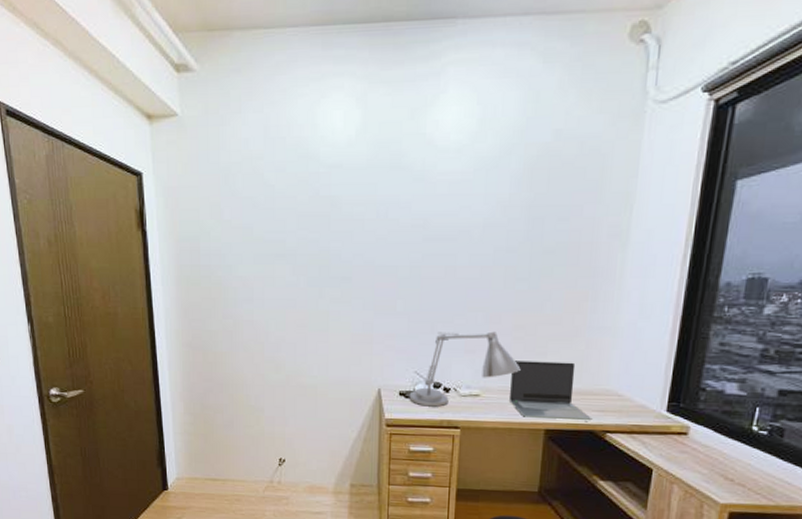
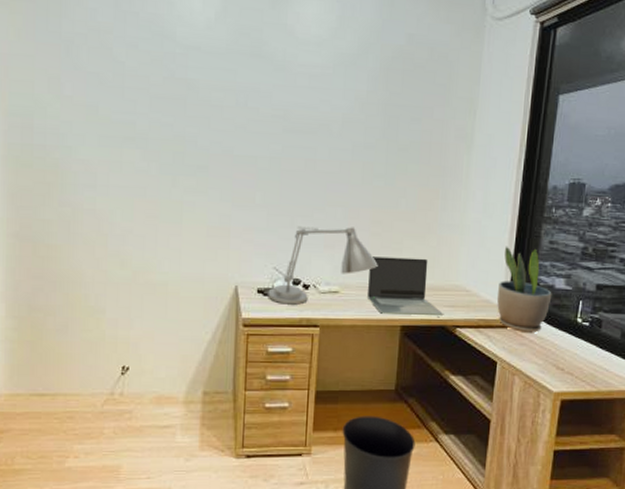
potted plant: none [654,348,722,441] -> present [497,246,552,334]

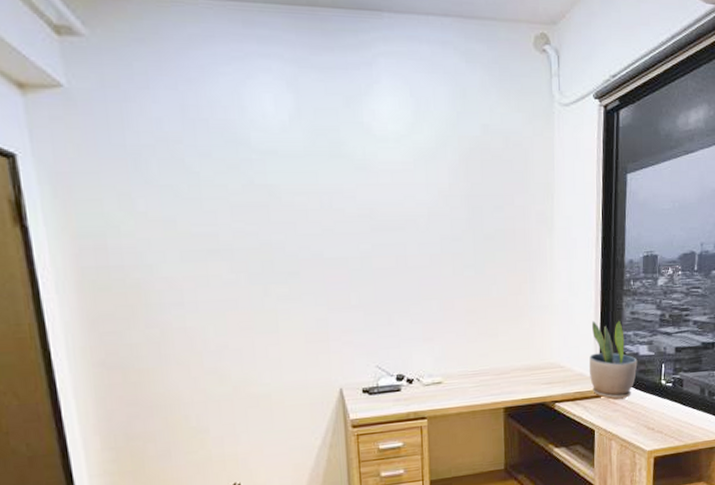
desk lamp: present [268,226,378,305] -> none [373,318,477,401]
laptop: present [368,257,444,317] -> none [469,341,543,399]

